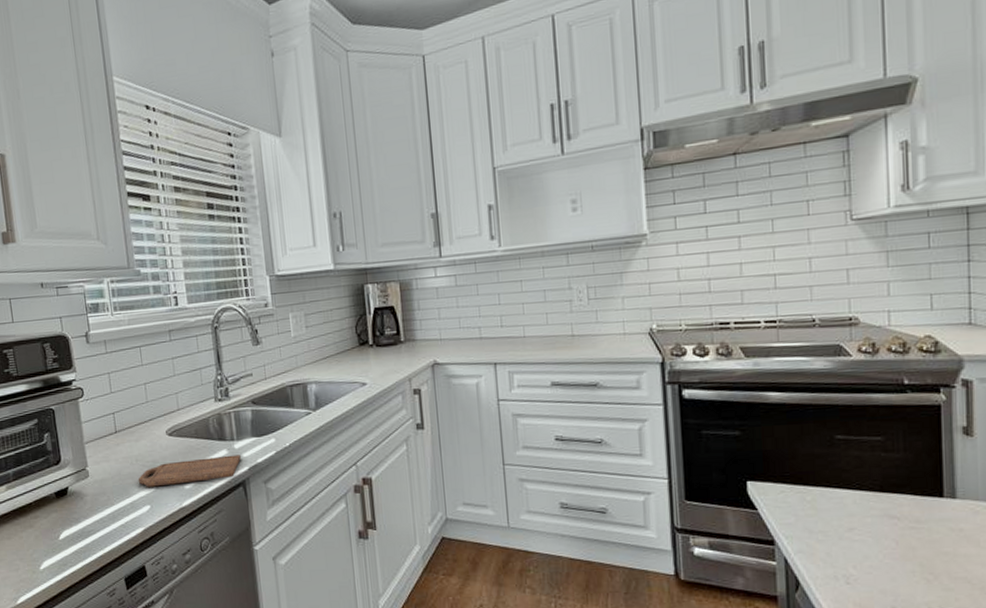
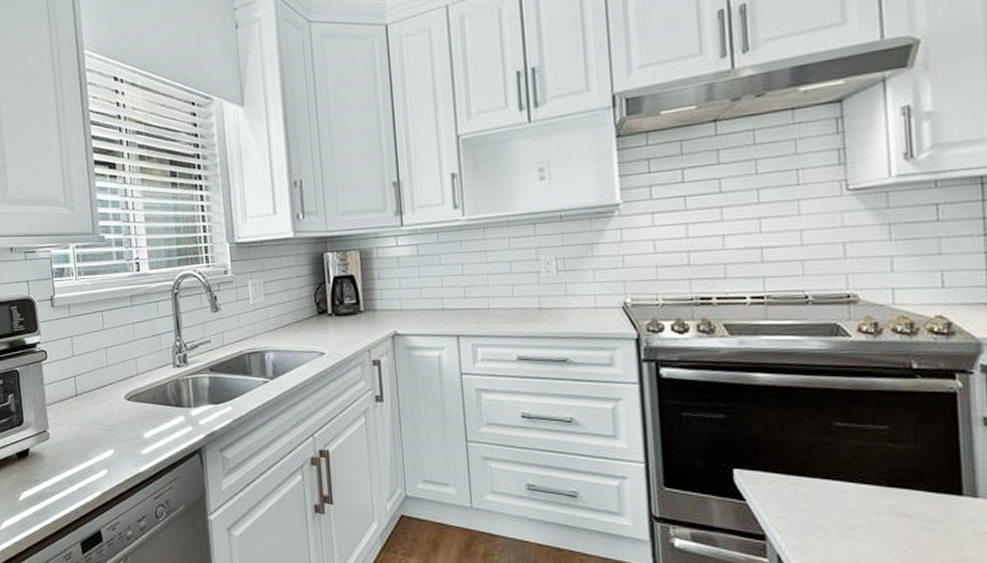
cutting board: present [138,455,241,487] -> none [96,422,197,451]

